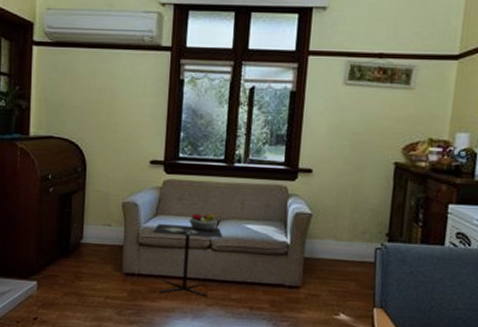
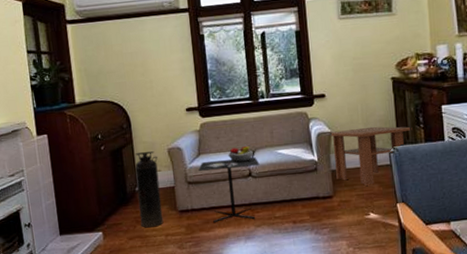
fire extinguisher: none [80,201,110,286] -> present [135,151,164,228]
coffee table: none [308,213,409,282] -> present [329,126,412,186]

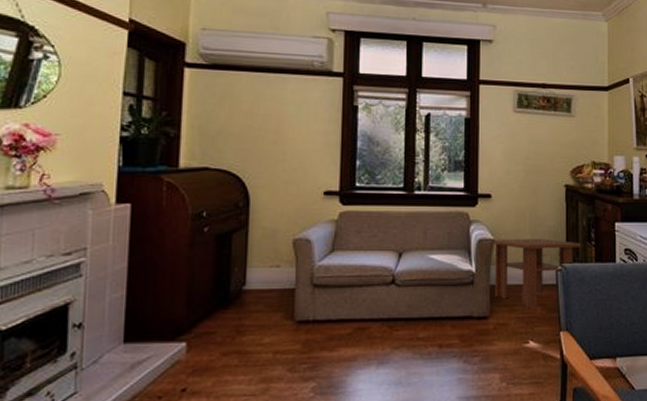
fire extinguisher: present [135,151,164,228] -> none [242,239,278,341]
kitchen table: present [198,145,260,224] -> none [329,245,407,341]

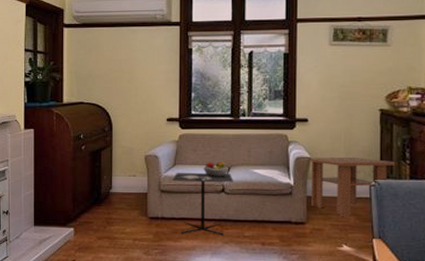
kitchen table: none [329,245,407,341] -> present [172,161,234,236]

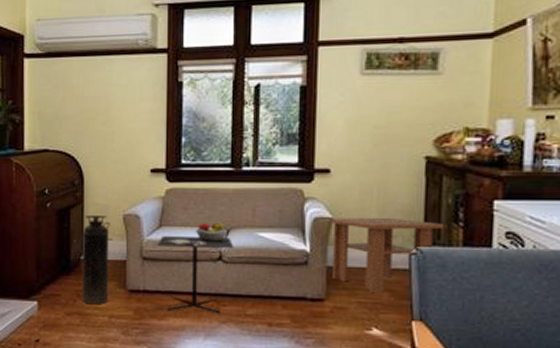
fire extinguisher: none [111,155,134,230] -> present [82,214,110,305]

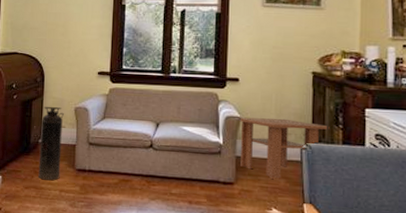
kitchen table: present [157,222,234,314] -> none [101,116,163,192]

